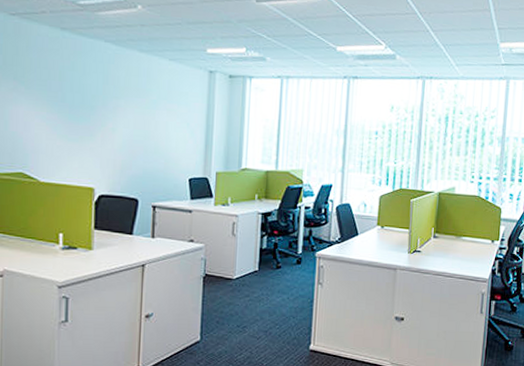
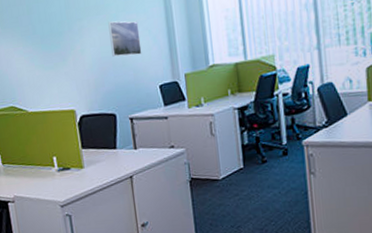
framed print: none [145,106,178,145] -> present [108,20,142,57]

